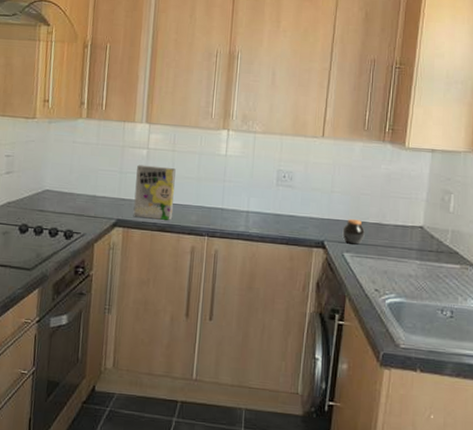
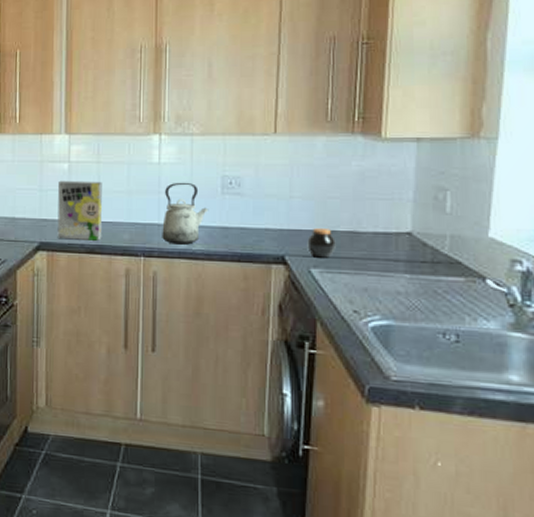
kettle: none [224,173,265,228] -> present [162,182,209,245]

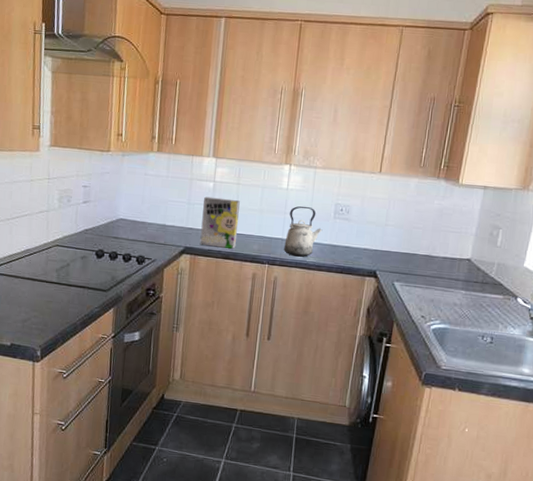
jar: present [307,228,336,258] -> none [393,251,415,275]

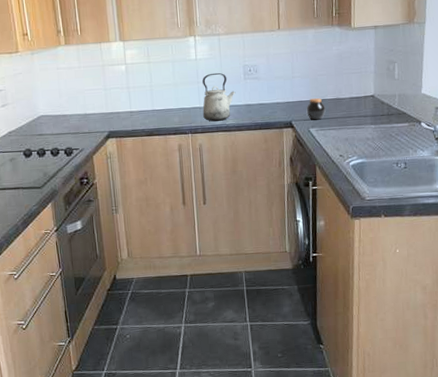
cereal box: present [199,196,240,249] -> none [119,78,158,127]
jar: none [393,251,415,275] -> present [306,98,326,120]

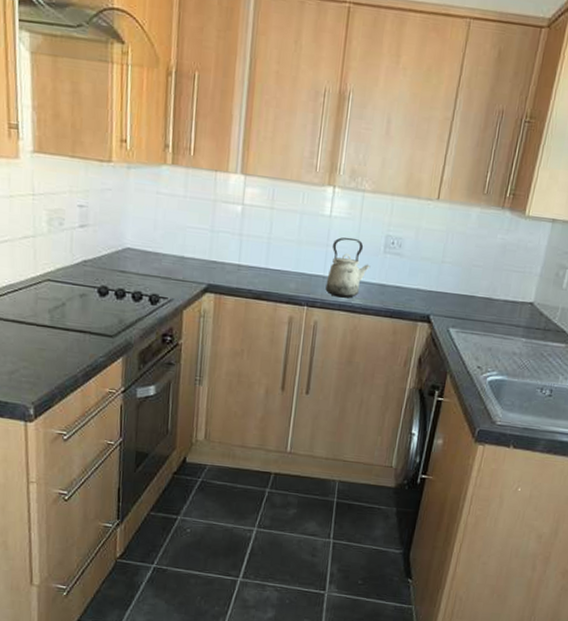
jar: present [306,98,326,120] -> none [449,292,473,320]

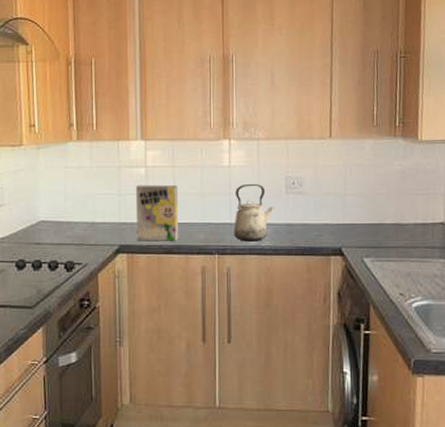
cereal box: none [226,223,274,287] -> present [136,184,179,241]

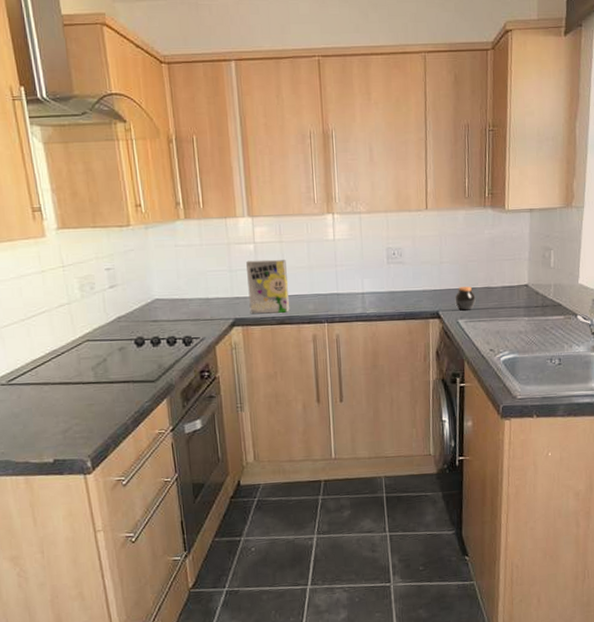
kettle: present [234,183,275,242] -> none [340,255,378,310]
jar: none [360,222,384,248] -> present [455,286,476,311]

